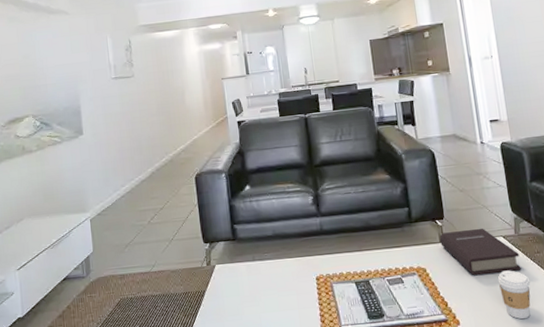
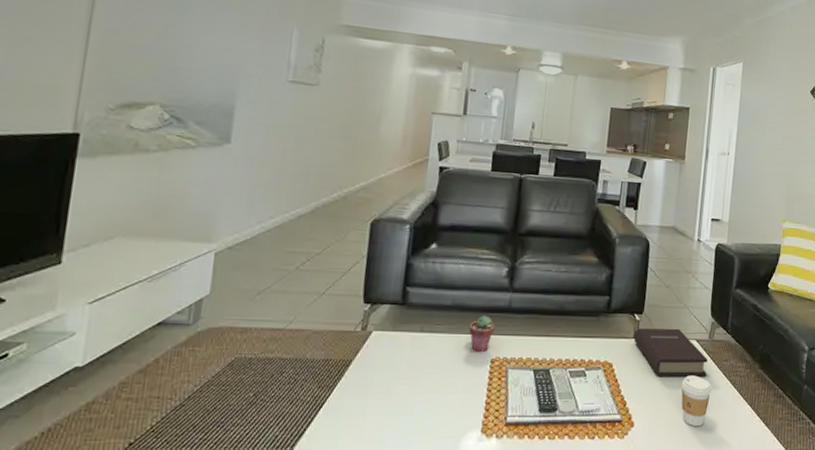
potted succulent: none [291,240,314,272] -> present [469,316,496,351]

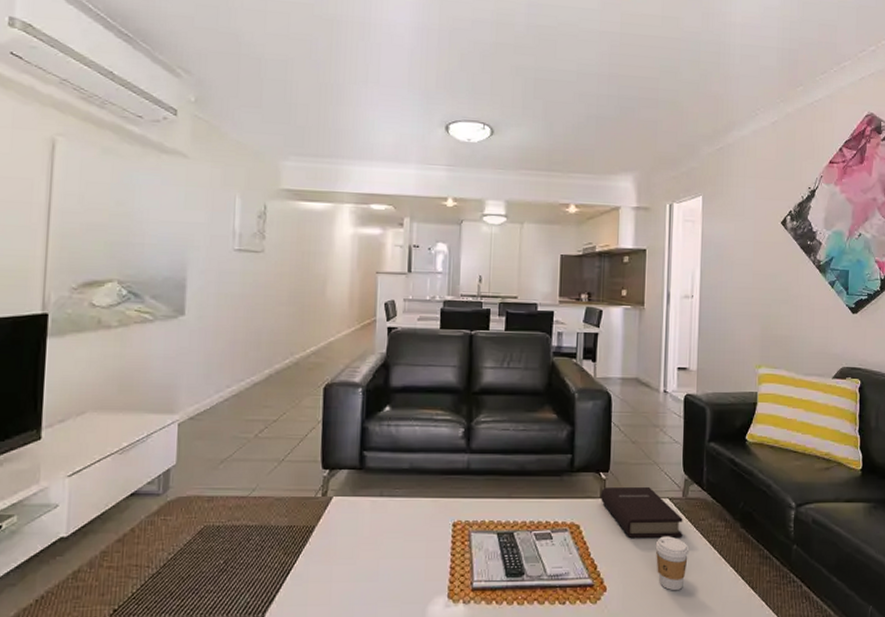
potted succulent: present [469,316,496,351] -> none [428,478,455,515]

